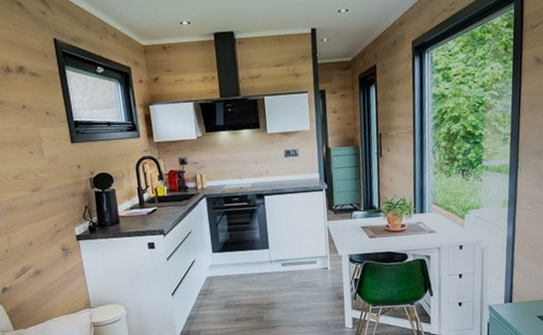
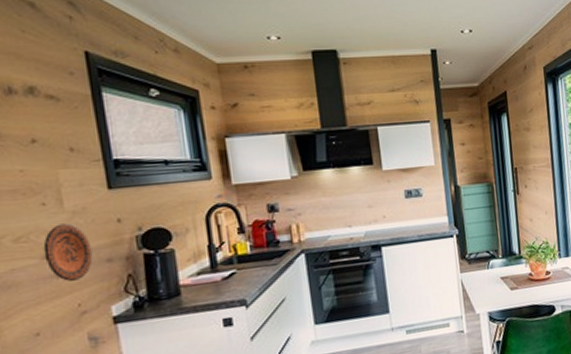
decorative plate: none [32,167,63,209] -> present [43,223,93,282]

